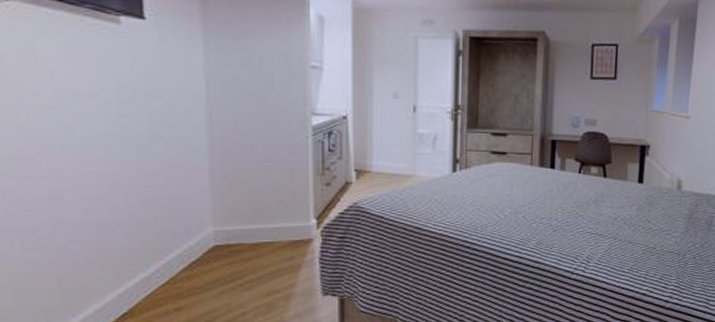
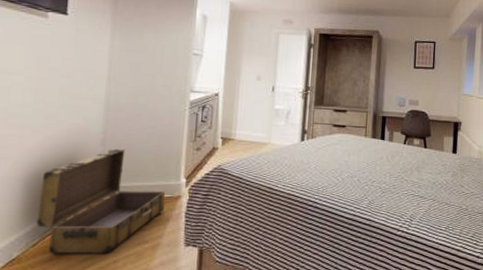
suitcase: none [144,185,295,307] -> present [36,148,166,254]

